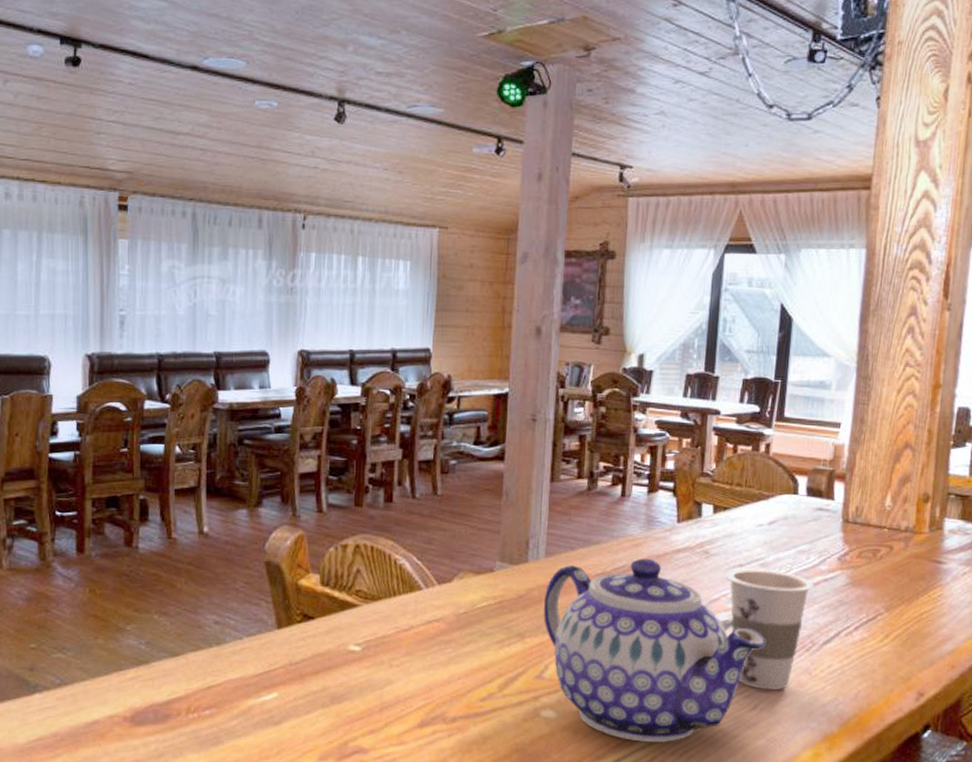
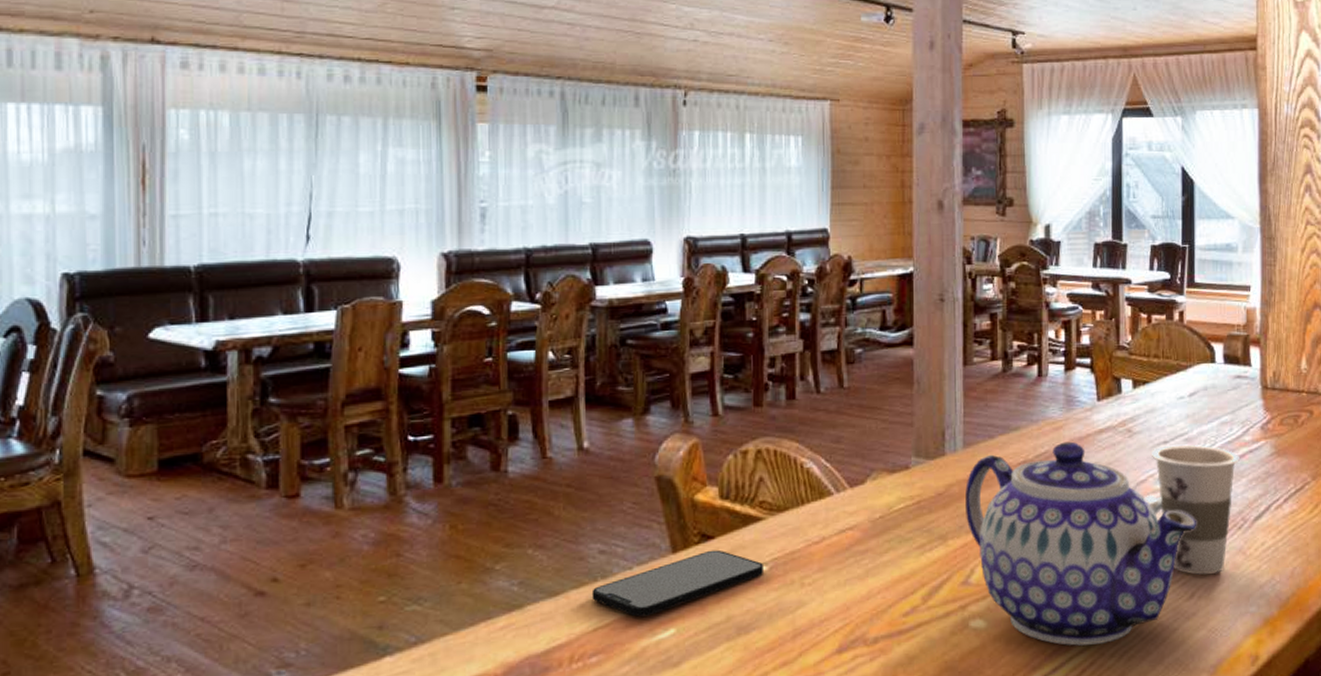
smartphone: none [207,629,357,680] -> present [591,549,763,617]

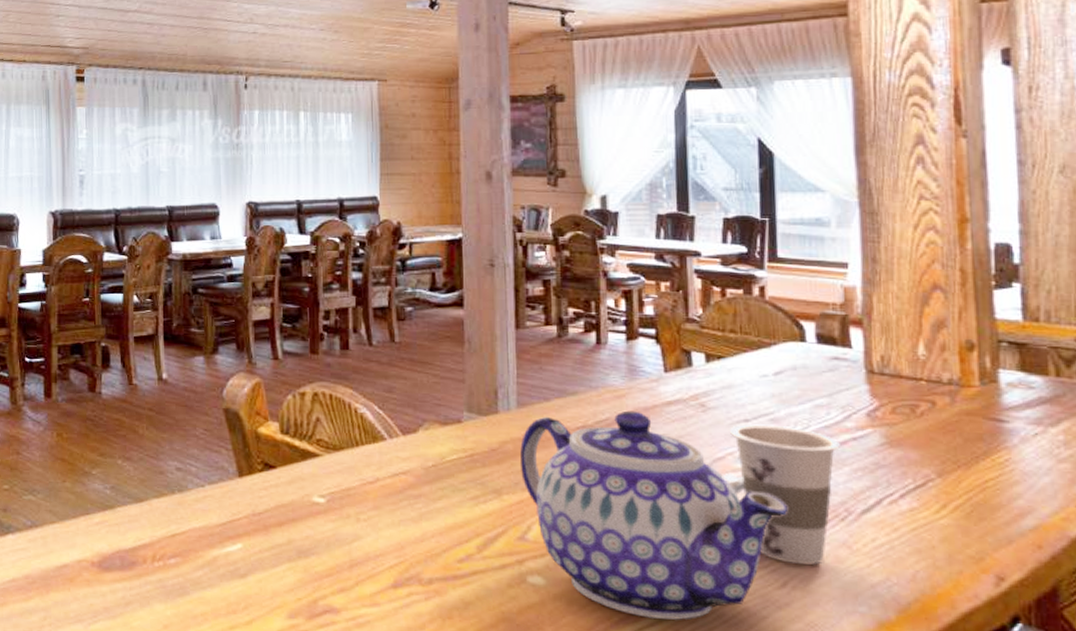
smartphone: present [591,549,763,617] -> none [170,478,321,530]

